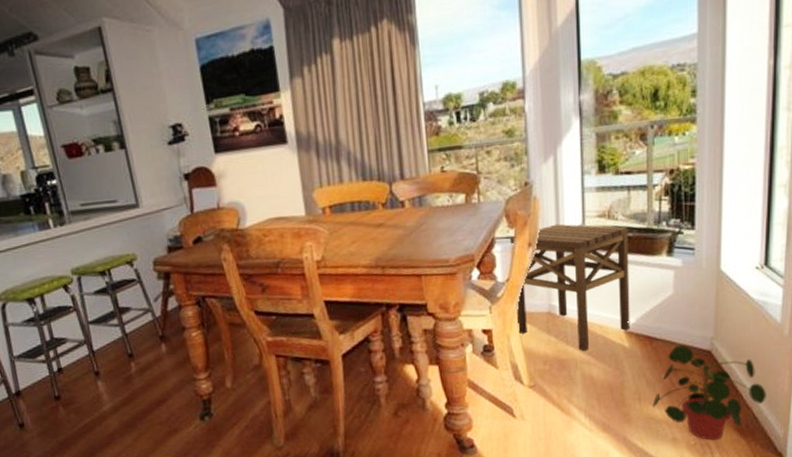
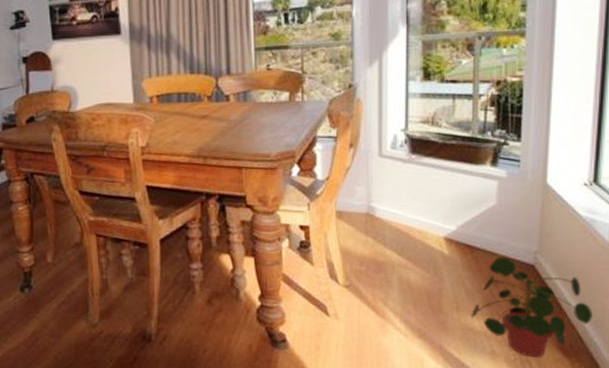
side table: present [509,223,630,350] -> none [331,127,452,254]

